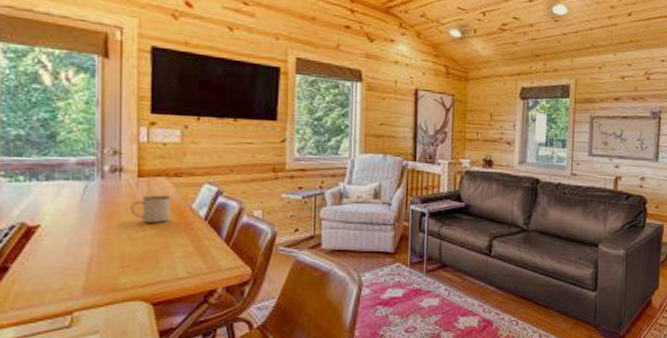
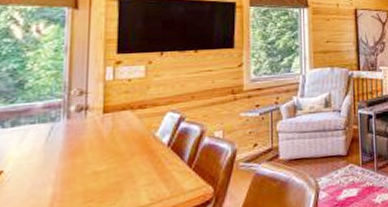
mug: present [130,194,170,223] -> none [95,127,134,156]

